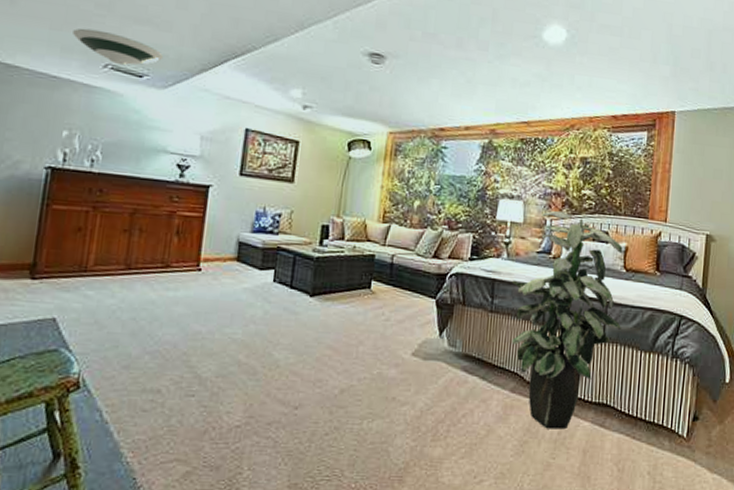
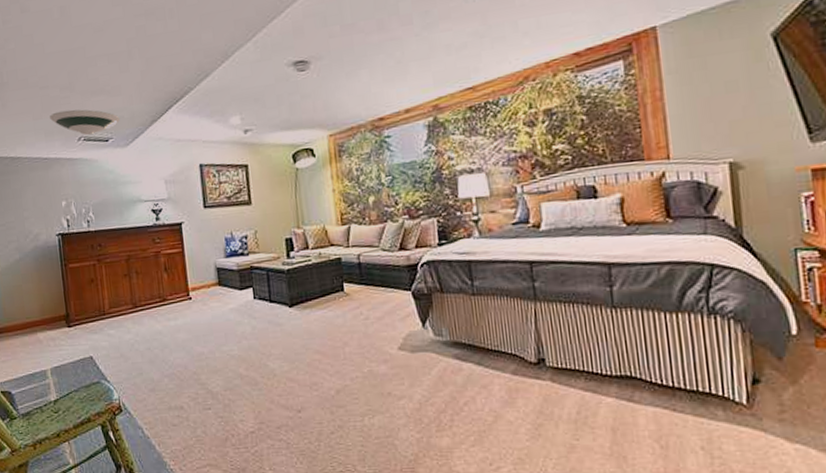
indoor plant: present [511,210,623,430] -> none [489,174,633,409]

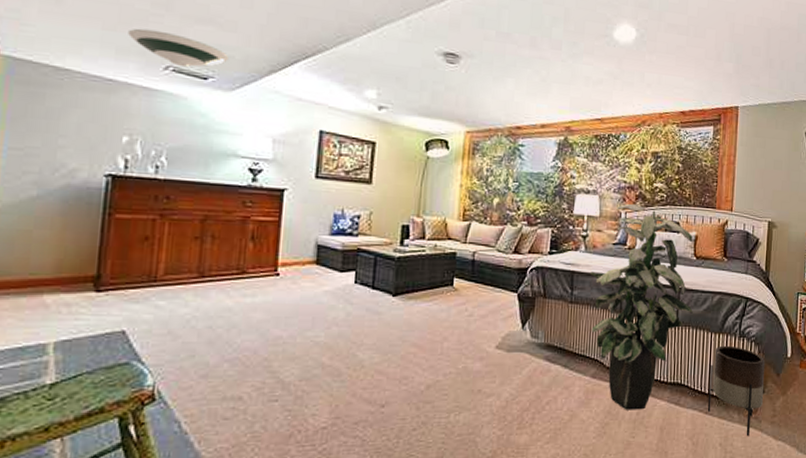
indoor plant: none [489,174,633,409] -> present [589,203,693,410]
planter: none [670,326,761,439] -> present [707,345,766,437]

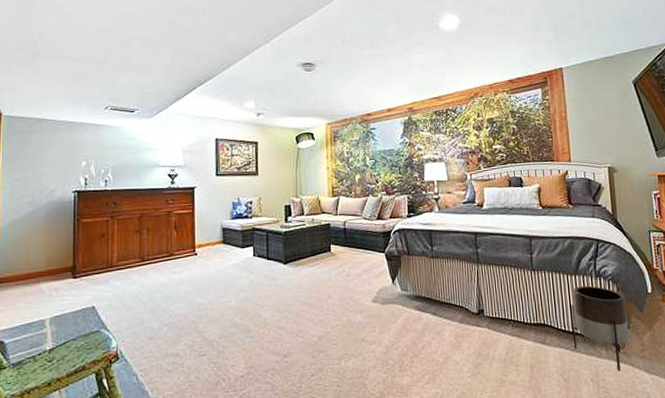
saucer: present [128,28,230,68] -> none [80,82,148,106]
indoor plant: present [589,203,693,410] -> none [445,165,546,351]

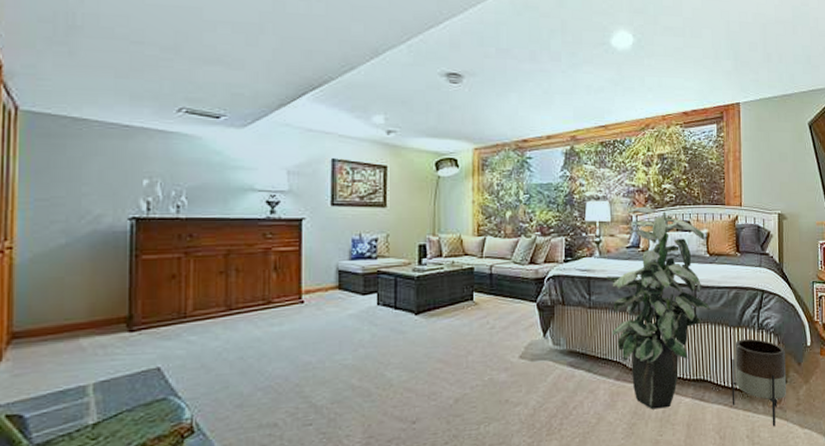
indoor plant: none [445,165,546,351] -> present [605,206,710,410]

